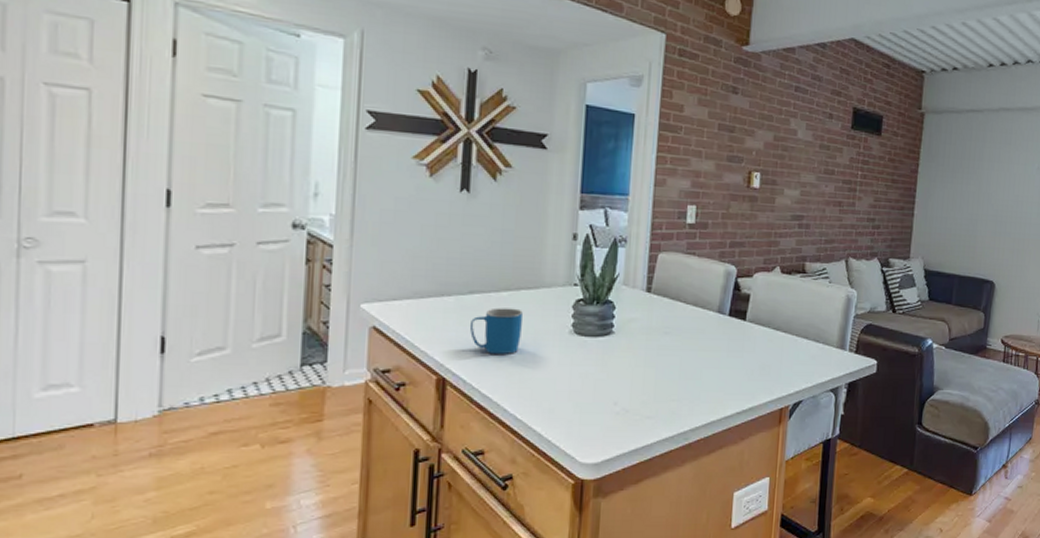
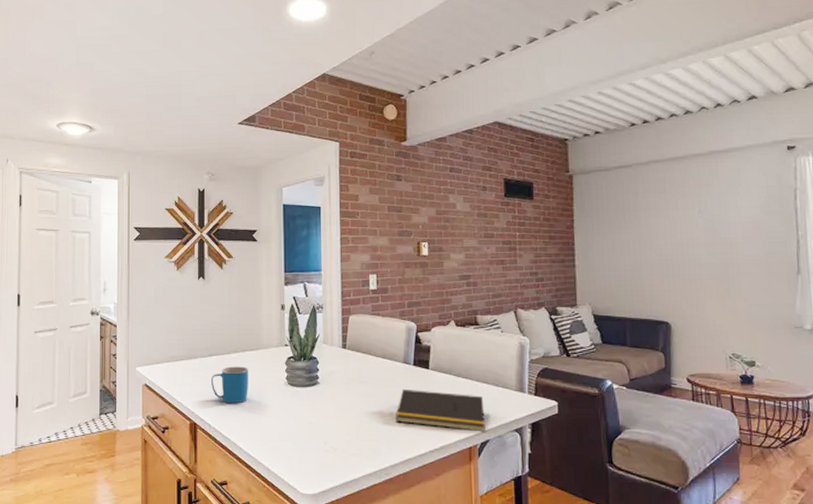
notepad: none [702,342,802,392] -> present [396,388,485,432]

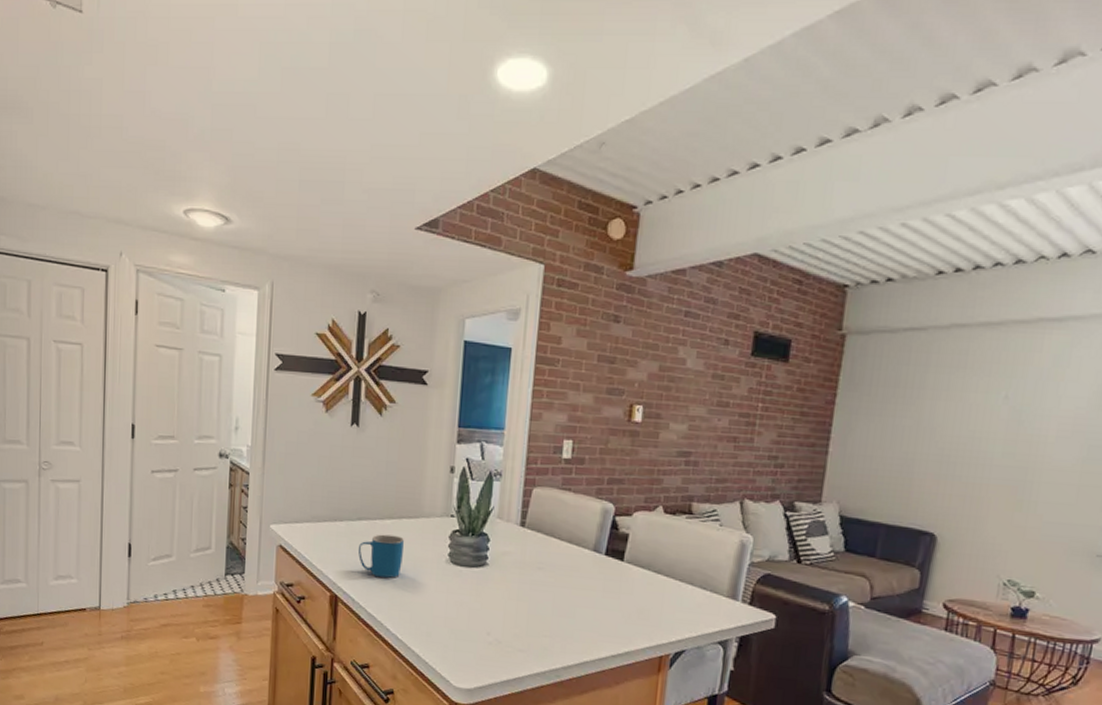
notepad: present [396,388,485,432] -> none [575,581,685,641]

